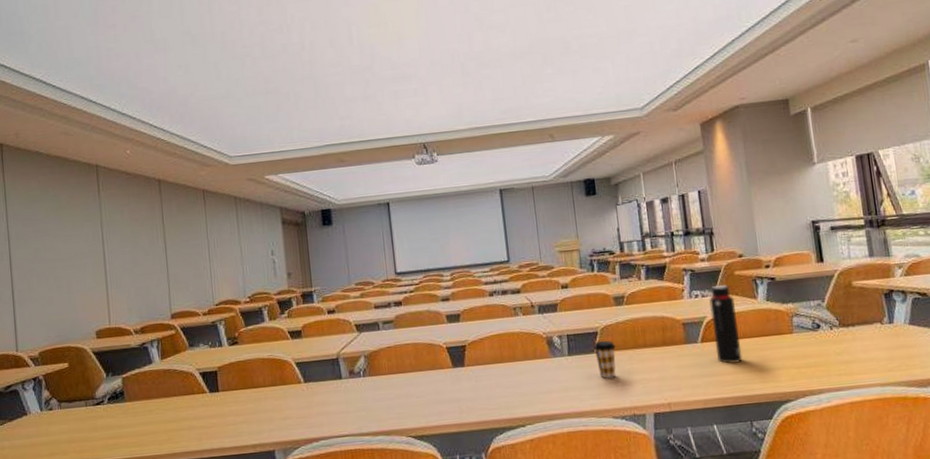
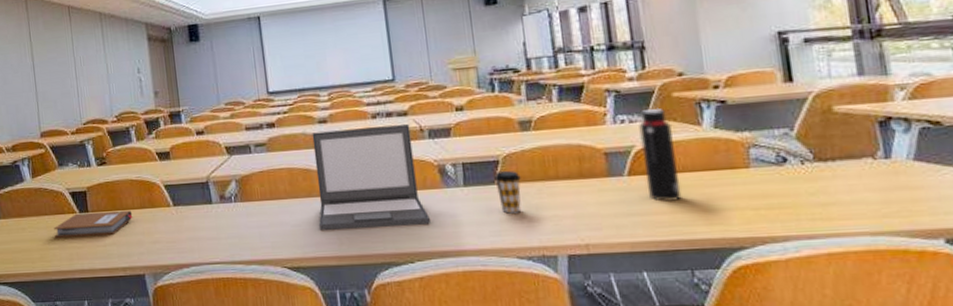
notebook: none [183,388,264,419] -> present [54,210,133,238]
laptop: none [435,301,540,400] -> present [312,124,430,230]

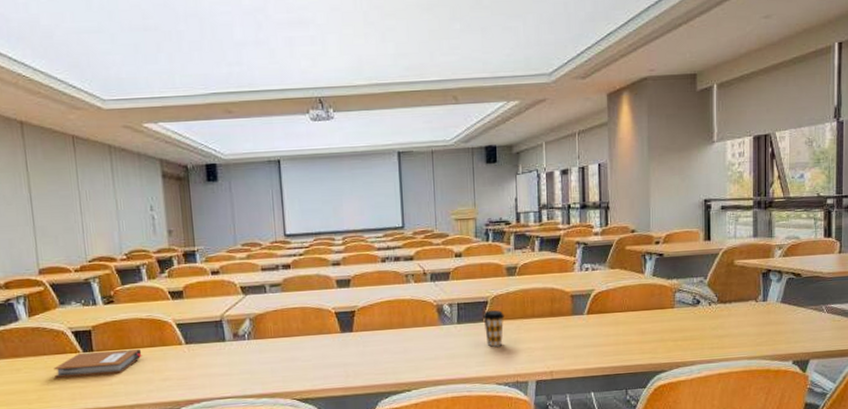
laptop: present [312,124,430,230] -> none [325,268,427,365]
water bottle: present [639,107,682,203] -> none [599,258,625,336]

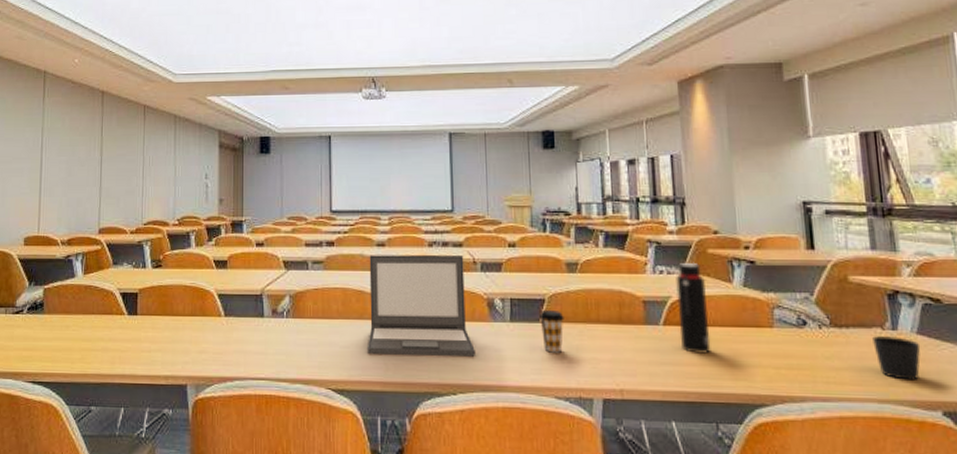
notebook: present [54,348,142,378] -> none [99,315,182,340]
laptop: none [325,268,427,365] -> present [366,255,475,357]
water bottle: none [599,258,625,336] -> present [676,262,711,355]
cup: none [748,306,782,340] -> present [873,336,921,381]

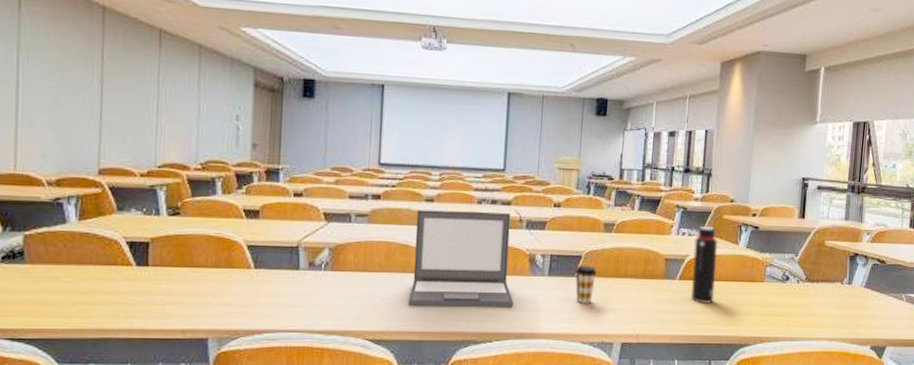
cup: present [873,336,921,381] -> none [833,289,865,323]

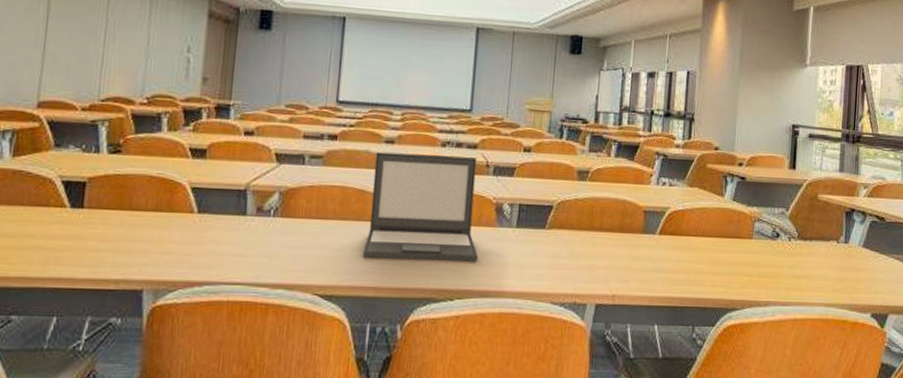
coffee cup: present [575,265,597,304] -> none [545,216,570,259]
water bottle: present [691,226,719,305] -> none [672,175,702,263]

